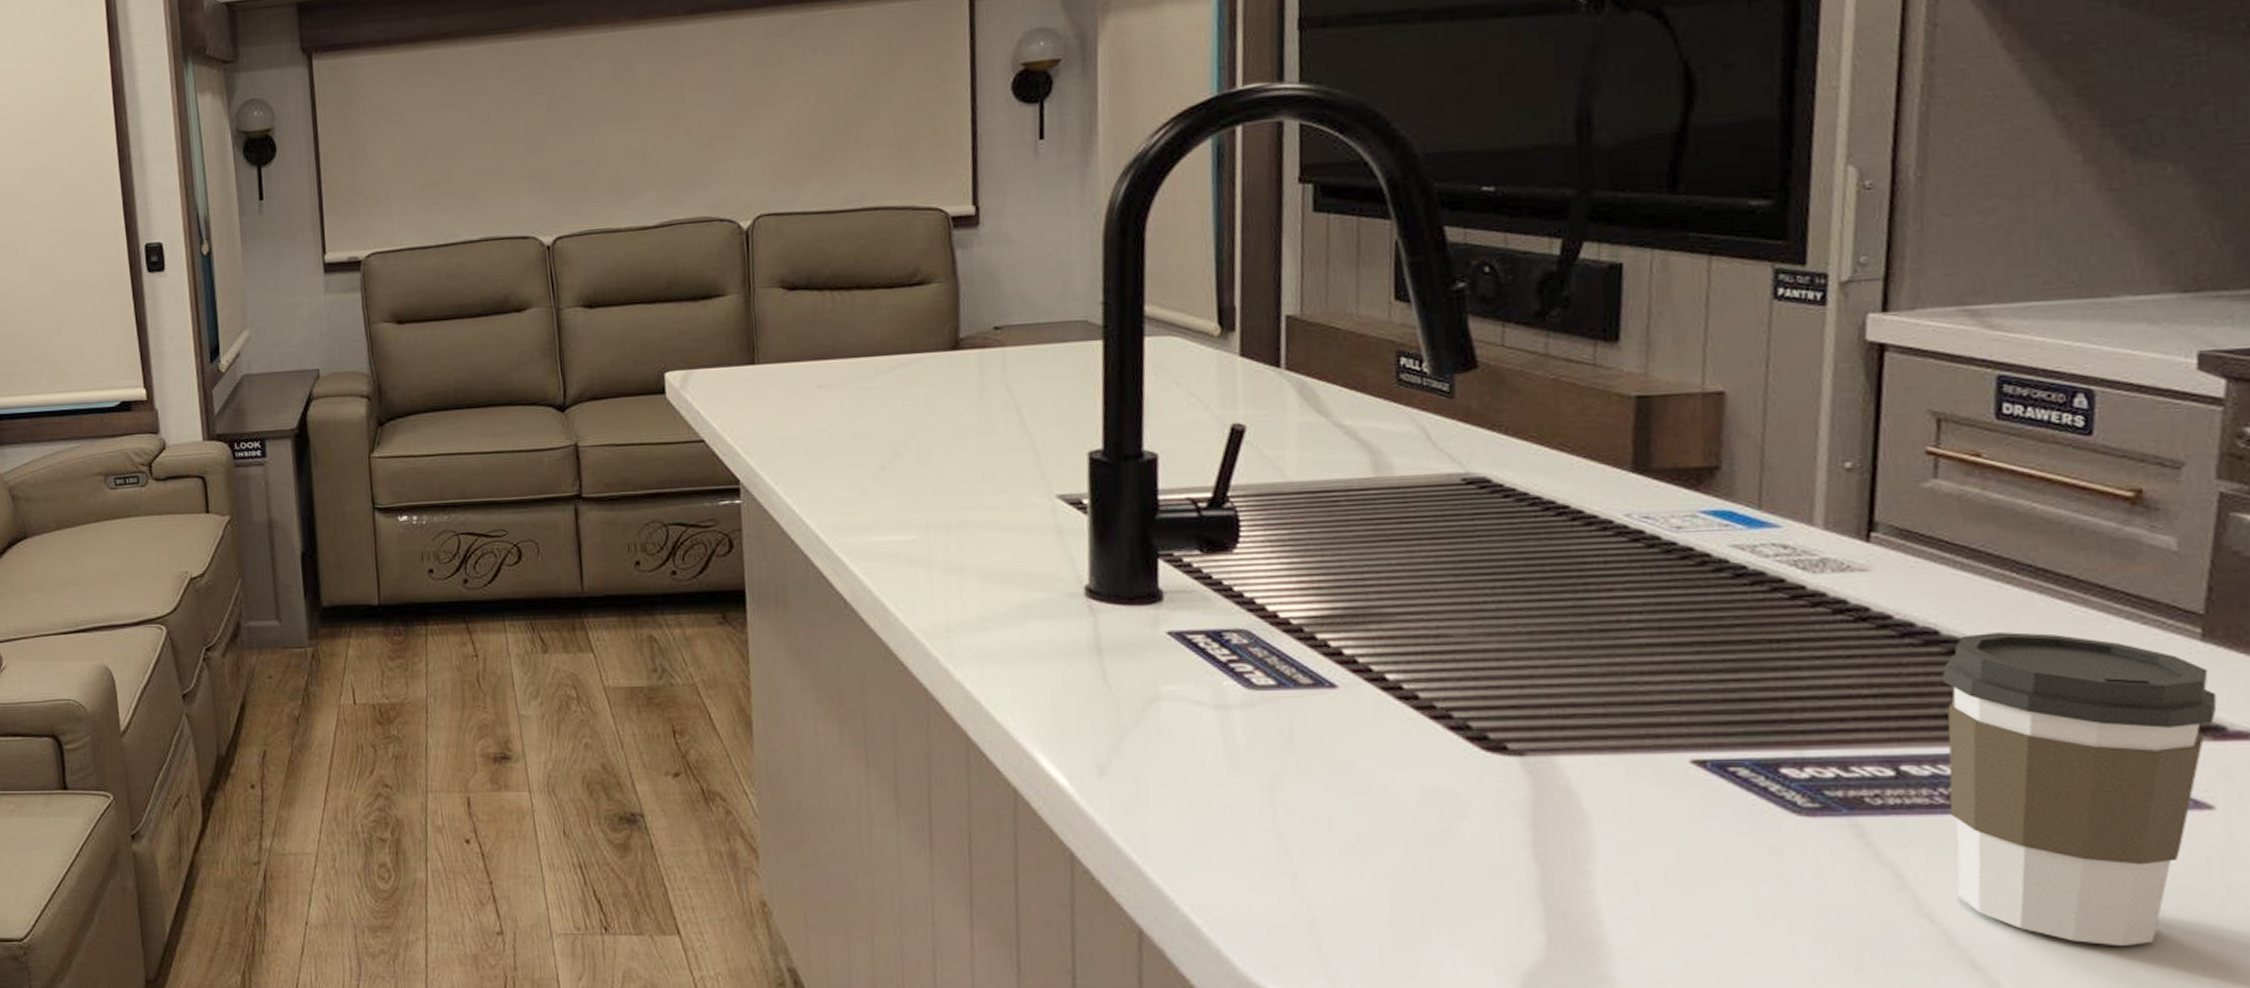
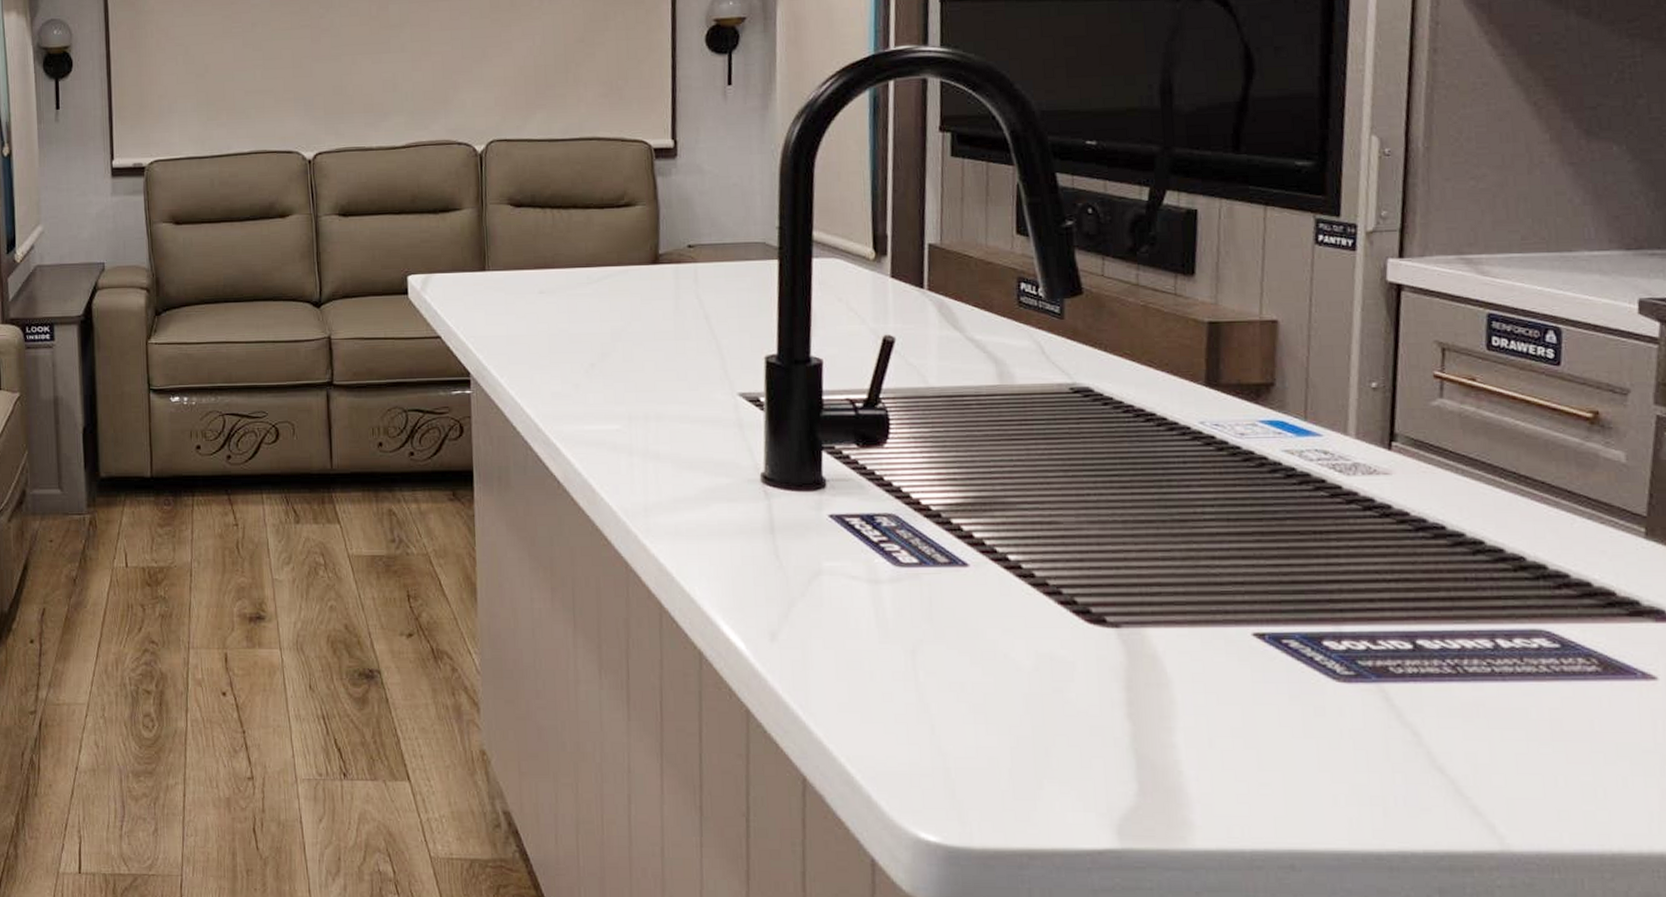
coffee cup: present [1941,632,2217,947] -> none [1447,529,1658,796]

